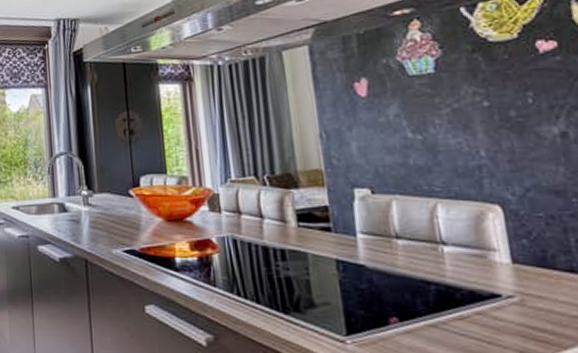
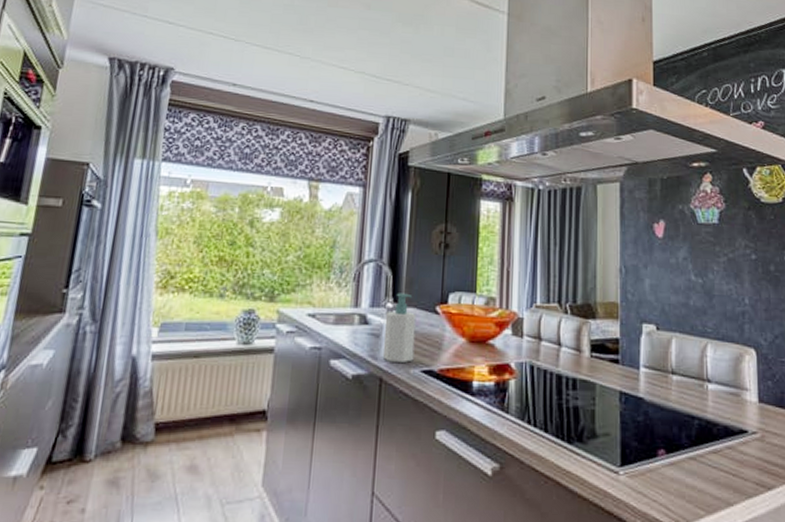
soap bottle: none [82,180,114,245] -> present [382,293,416,364]

